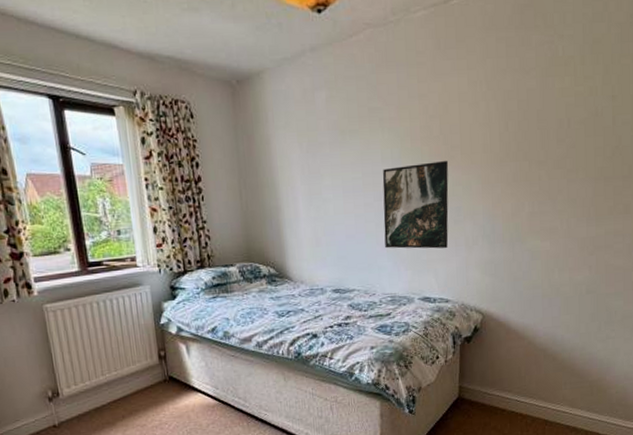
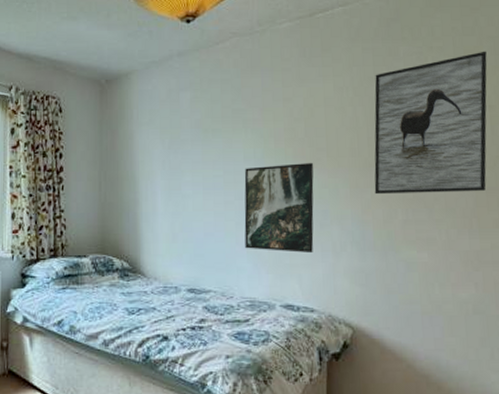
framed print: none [504,38,614,189] -> present [374,51,487,195]

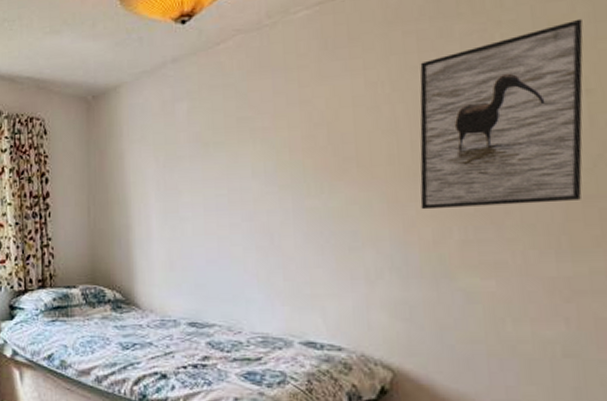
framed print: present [244,162,314,254] -> none [253,174,341,282]

